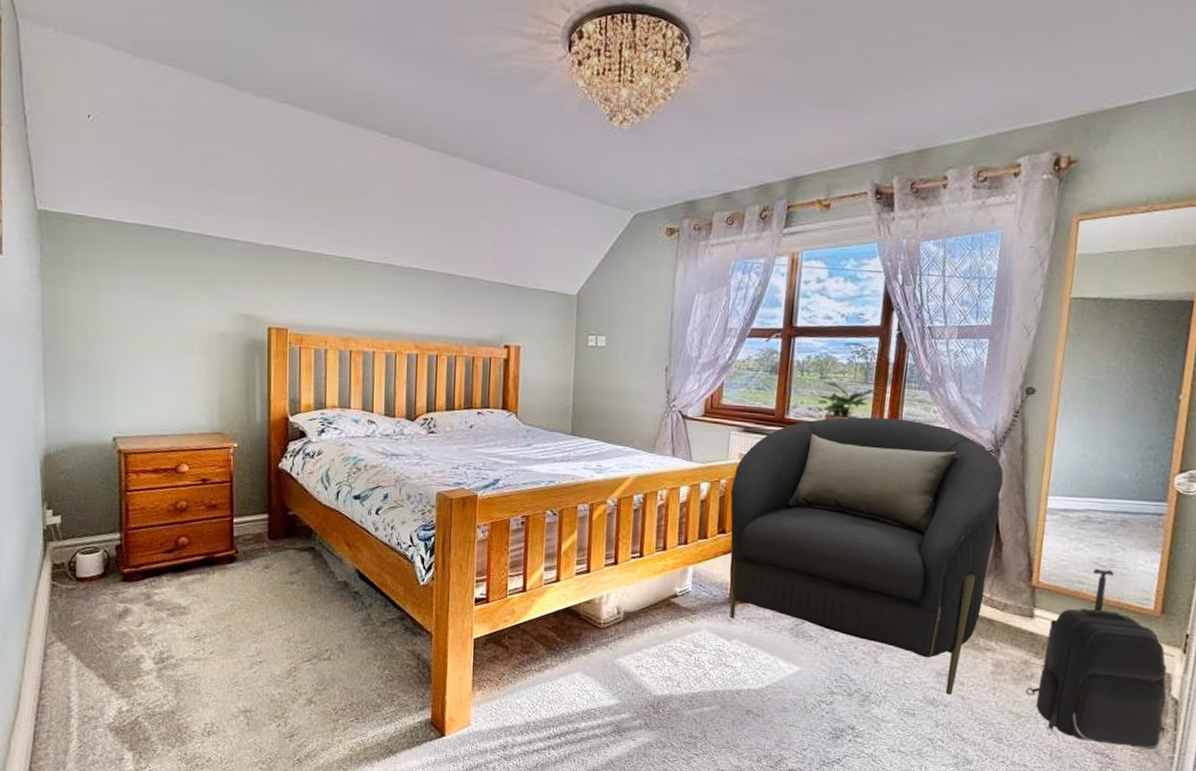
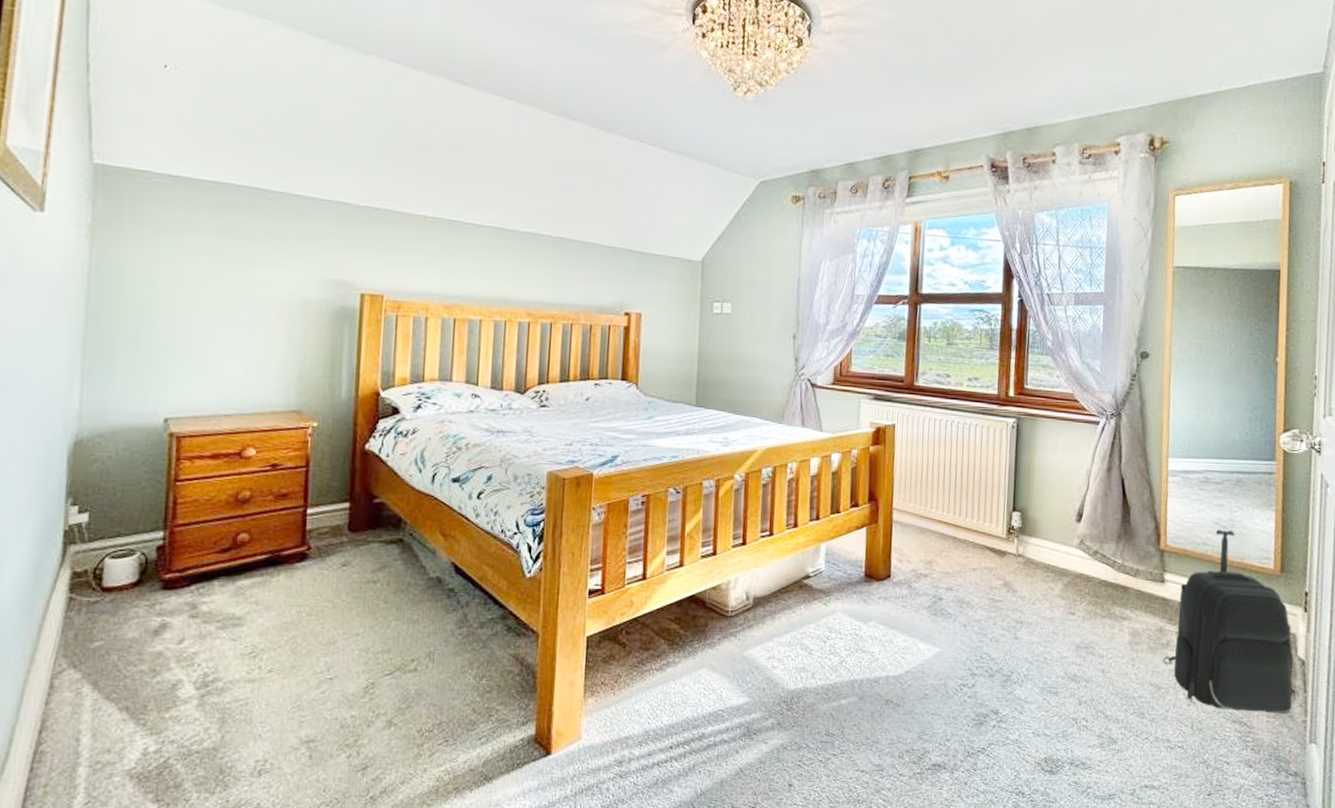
armchair: present [729,417,1004,695] -> none [862,383,1126,670]
potted plant: present [817,382,877,420] -> none [945,348,1002,387]

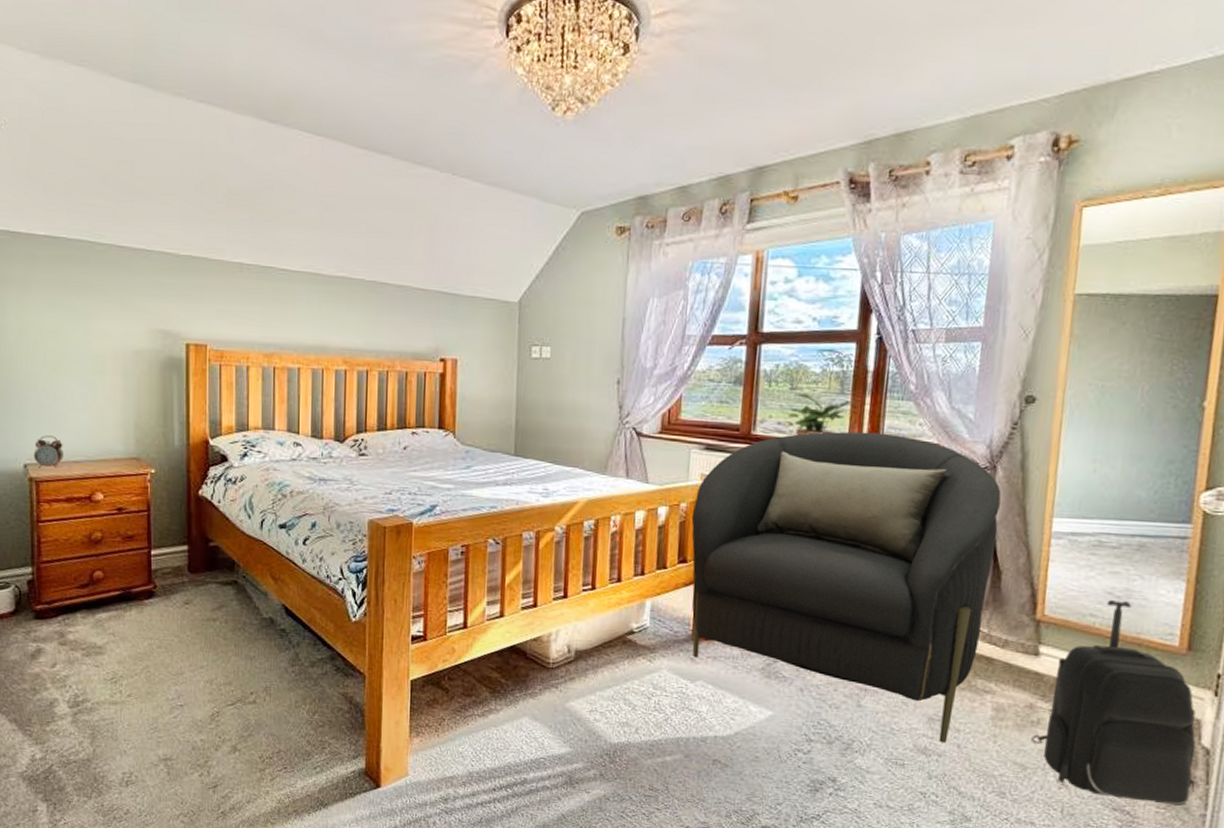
alarm clock: none [176,387,213,423] -> present [33,435,63,468]
armchair: none [862,383,1126,670] -> present [691,431,1001,743]
potted plant: none [945,348,1002,387] -> present [787,393,855,436]

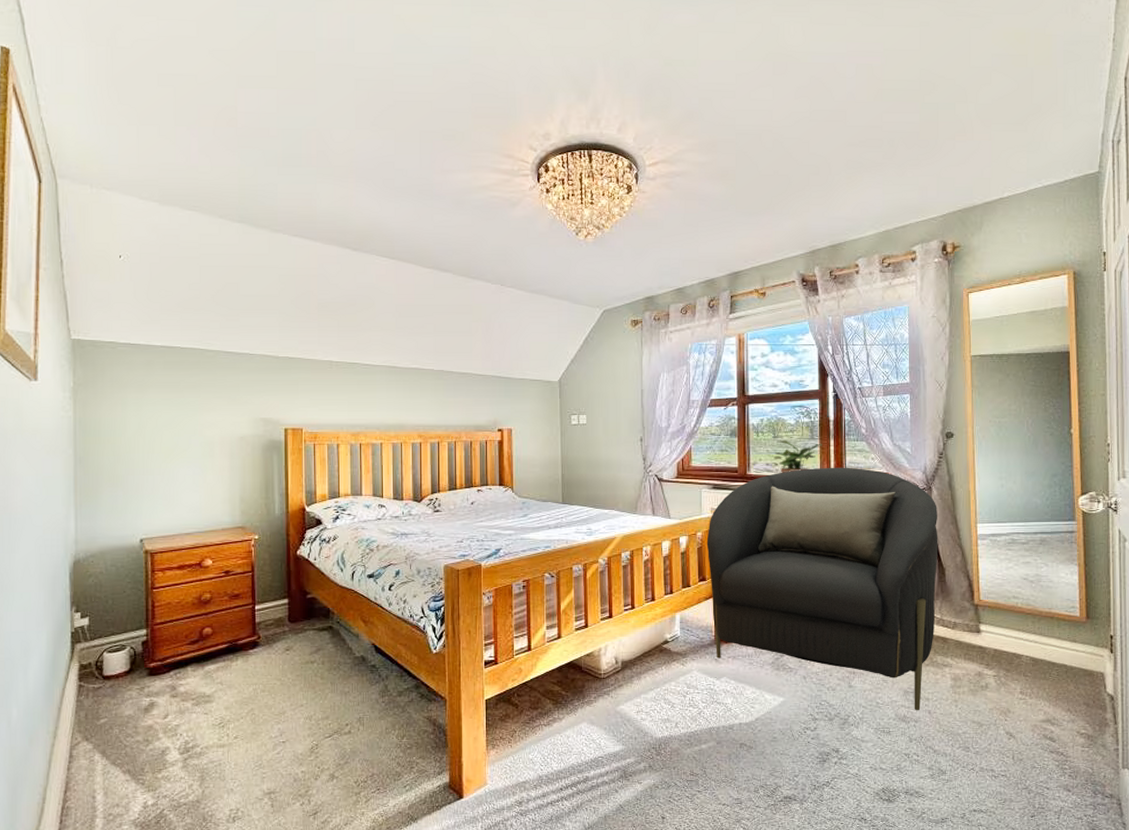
alarm clock: present [33,435,63,468] -> none [149,513,176,542]
rolling backpack: present [1031,599,1196,807] -> none [983,583,1107,745]

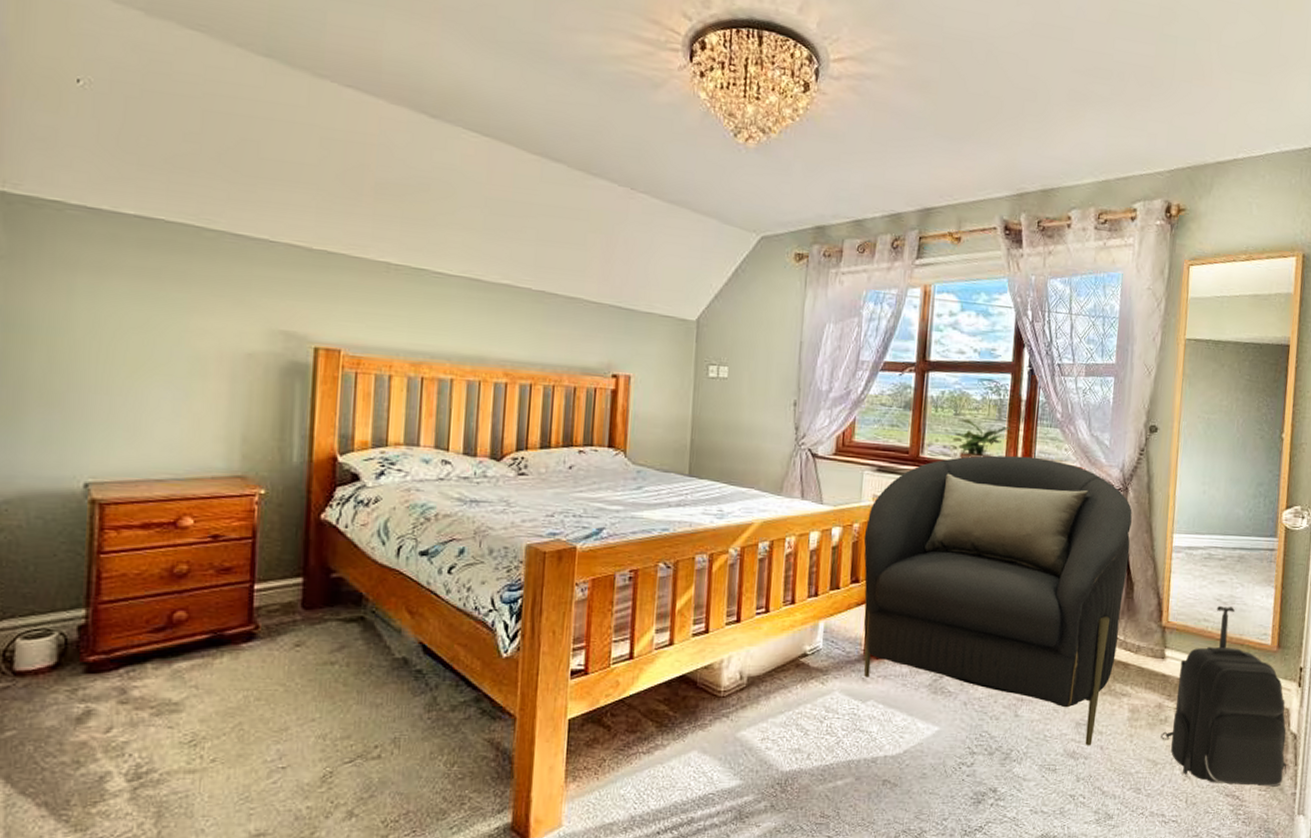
rolling backpack: none [983,583,1107,745] -> present [1160,605,1287,788]

